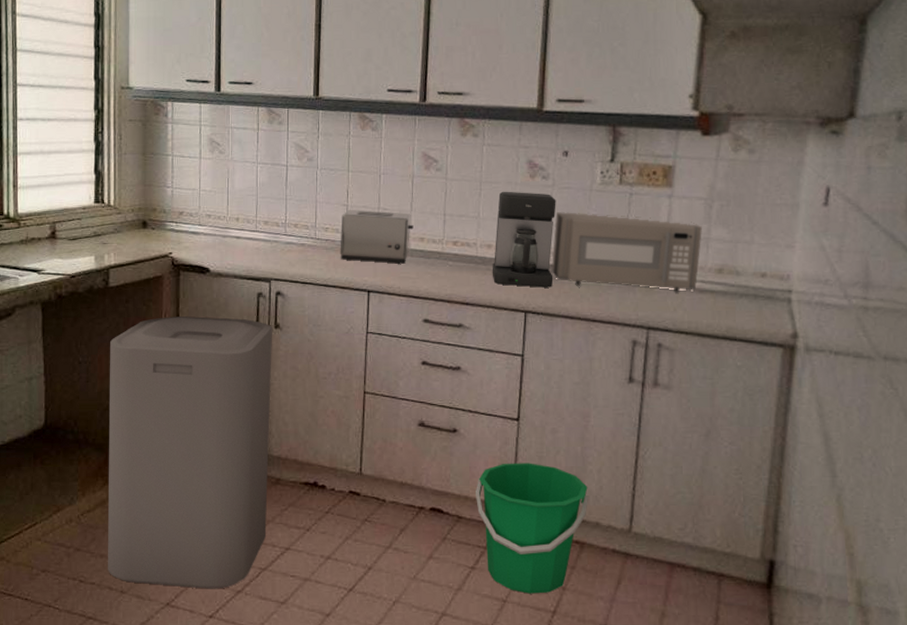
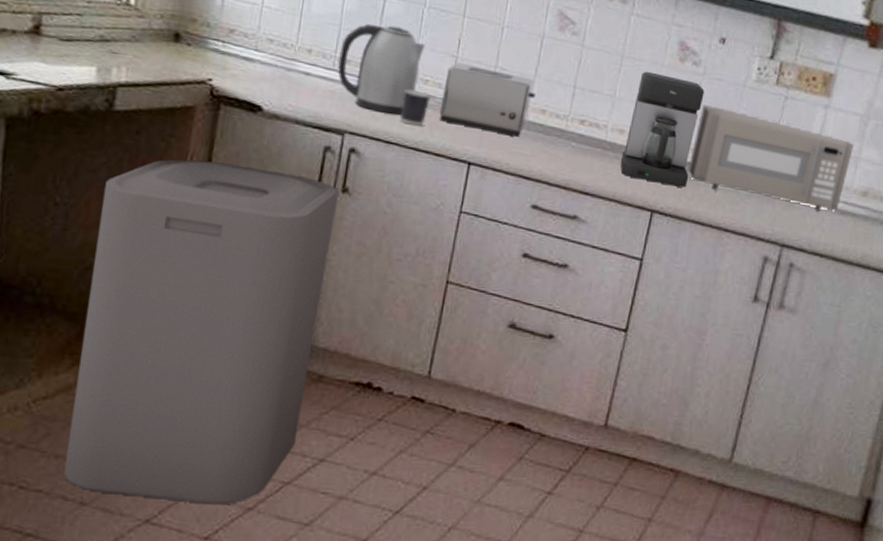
kettle: none [259,188,322,260] -> present [337,23,426,115]
mug: none [310,237,333,266] -> present [400,89,432,126]
bucket: present [476,463,588,594] -> none [564,377,693,525]

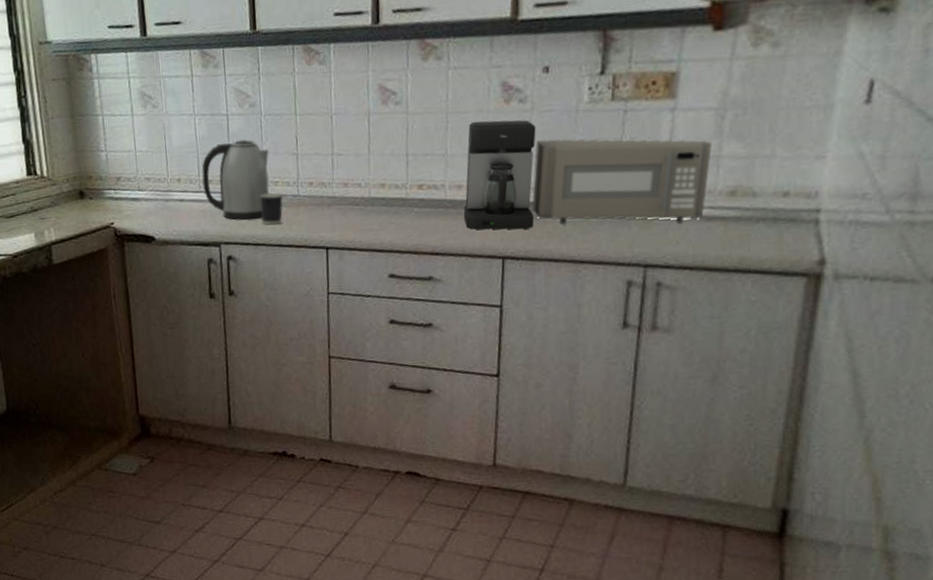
trash can: present [64,159,340,505] -> none [61,287,238,560]
toaster: present [439,62,536,137] -> none [291,156,373,217]

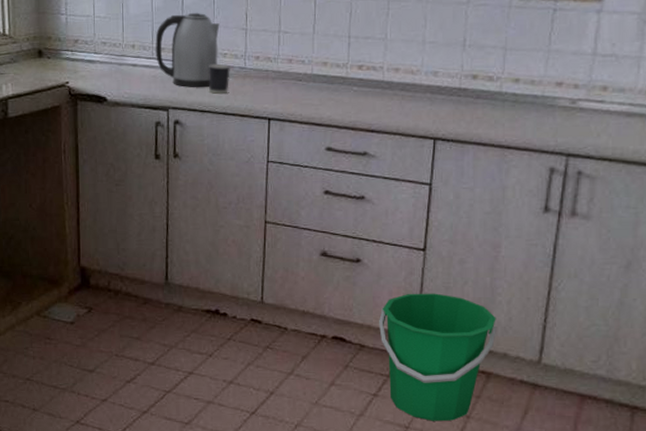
bucket: none [454,420,578,553] -> present [379,293,496,422]
coffee maker: present [463,120,536,230] -> none [399,10,471,113]
microwave: present [532,137,712,224] -> none [464,31,633,117]

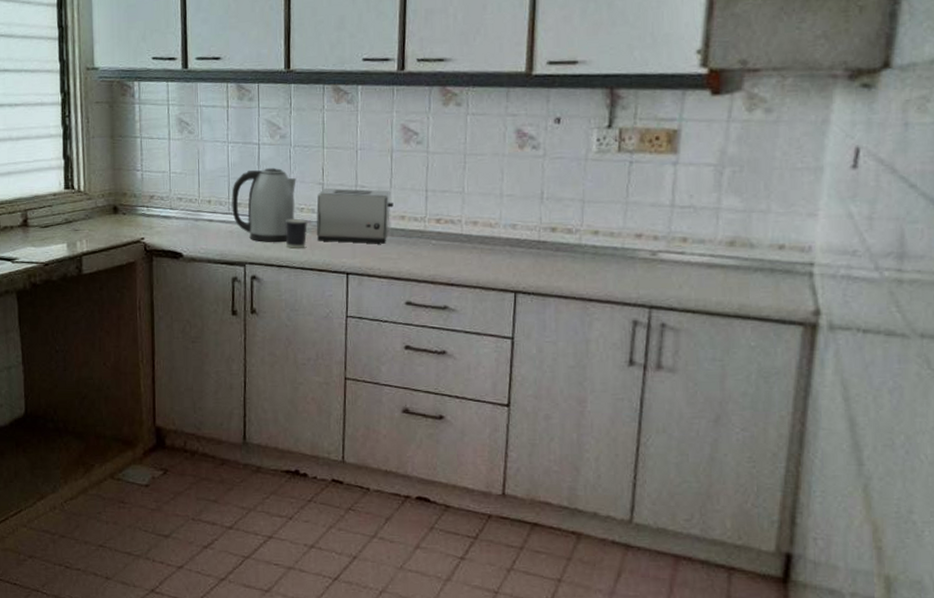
toaster: none [239,33,316,90] -> present [316,188,394,244]
bucket: present [379,293,496,422] -> none [464,450,585,586]

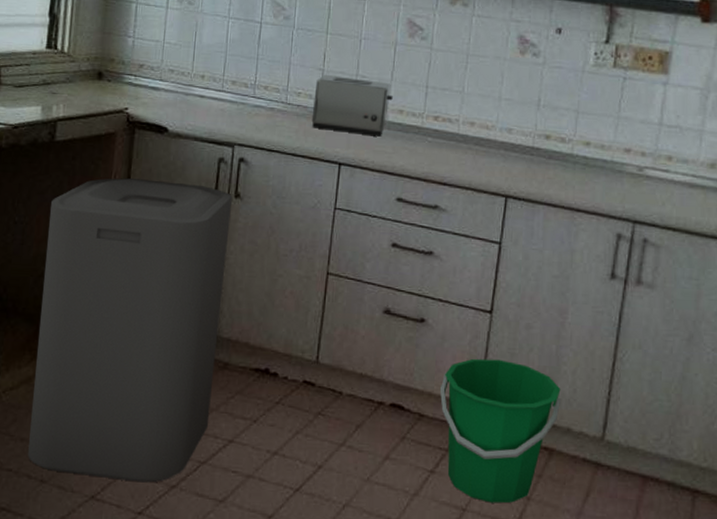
trash can: none [86,303,249,577] -> present [28,178,233,483]
kettle: present [231,167,296,242] -> none [226,48,296,125]
mug: present [284,218,309,248] -> none [279,102,305,134]
bucket: none [464,450,585,586] -> present [440,358,561,503]

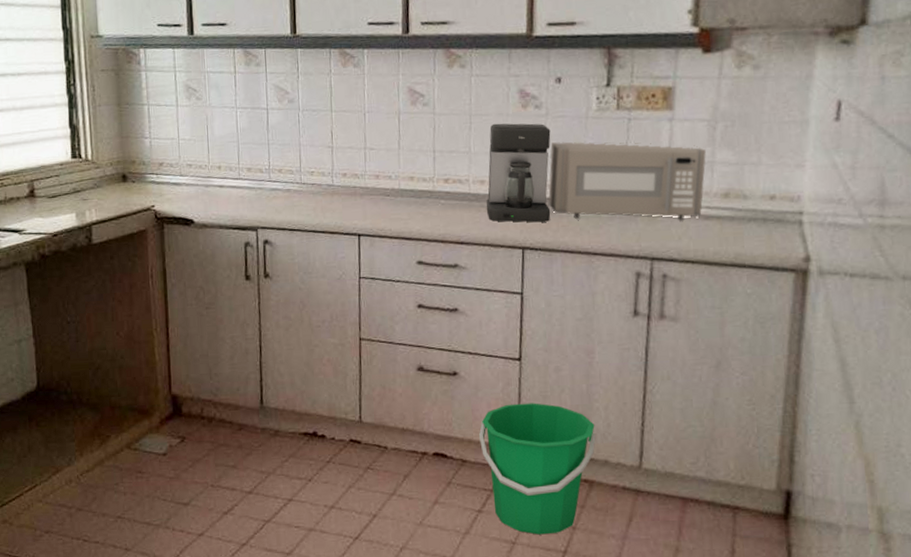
trash can: present [28,178,233,483] -> none [98,269,268,543]
toaster: present [311,74,393,137] -> none [326,151,402,205]
coffee maker: none [473,66,546,172] -> present [486,123,551,223]
microwave: none [537,92,696,186] -> present [548,142,706,221]

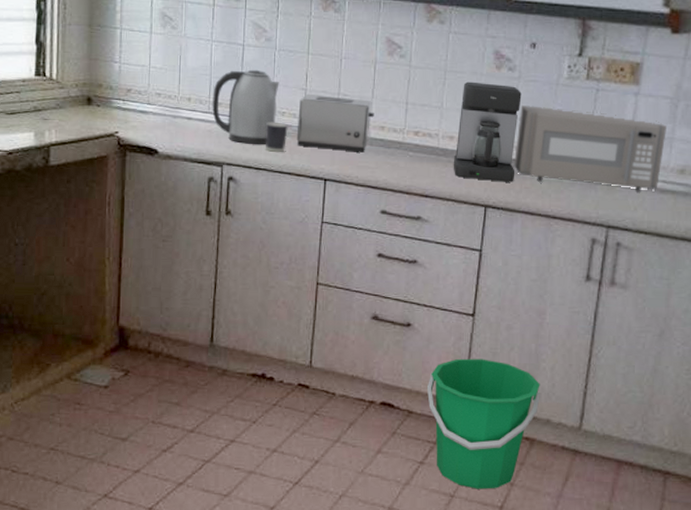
kettle: none [241,132,306,206] -> present [212,69,280,144]
mug: none [295,182,319,212] -> present [265,122,289,152]
toaster: none [326,151,402,205] -> present [296,93,374,153]

